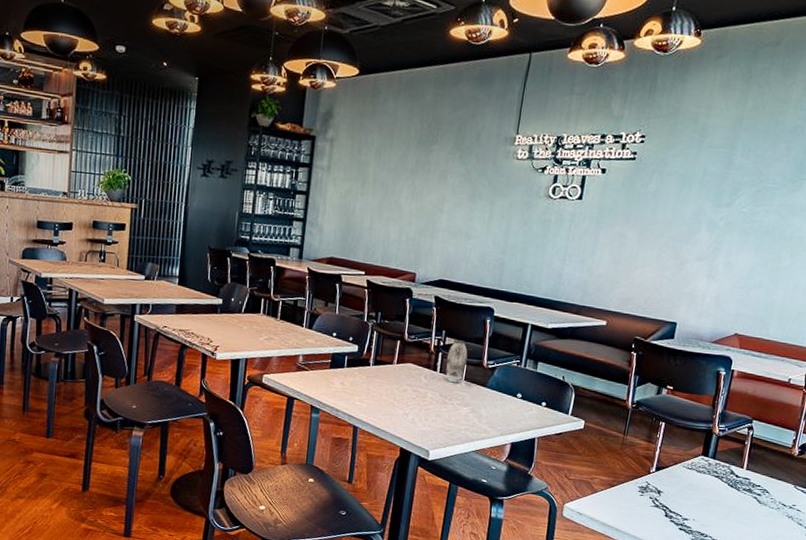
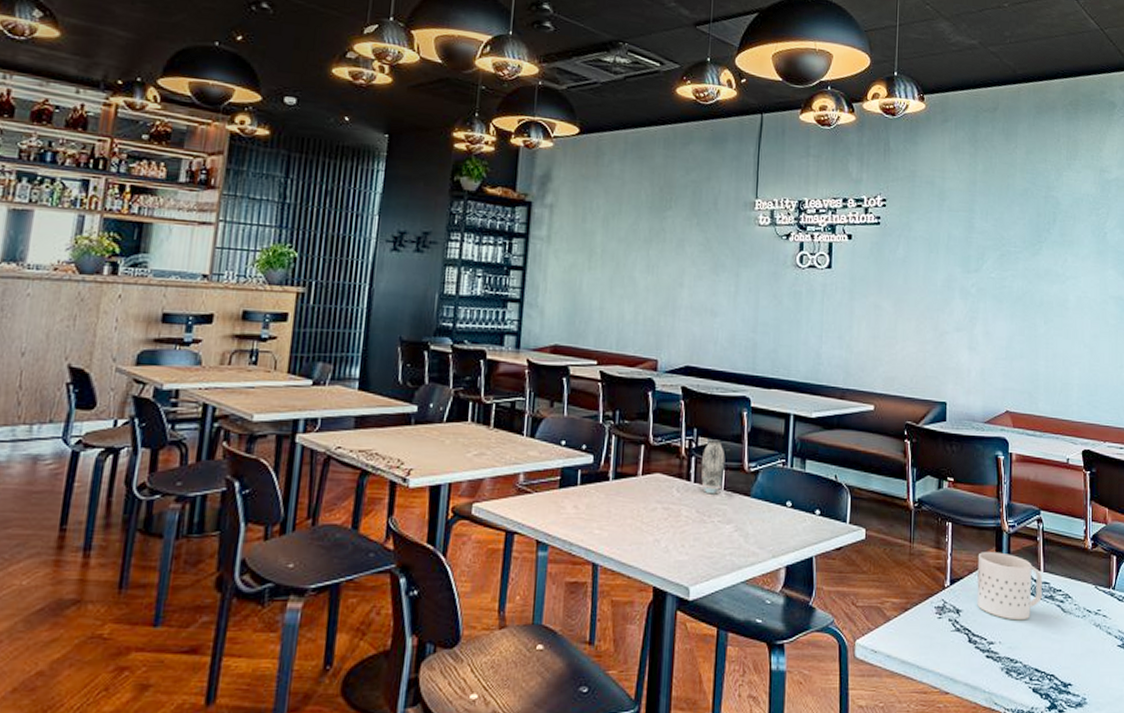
mug: none [677,448,744,506] -> present [977,552,1042,621]

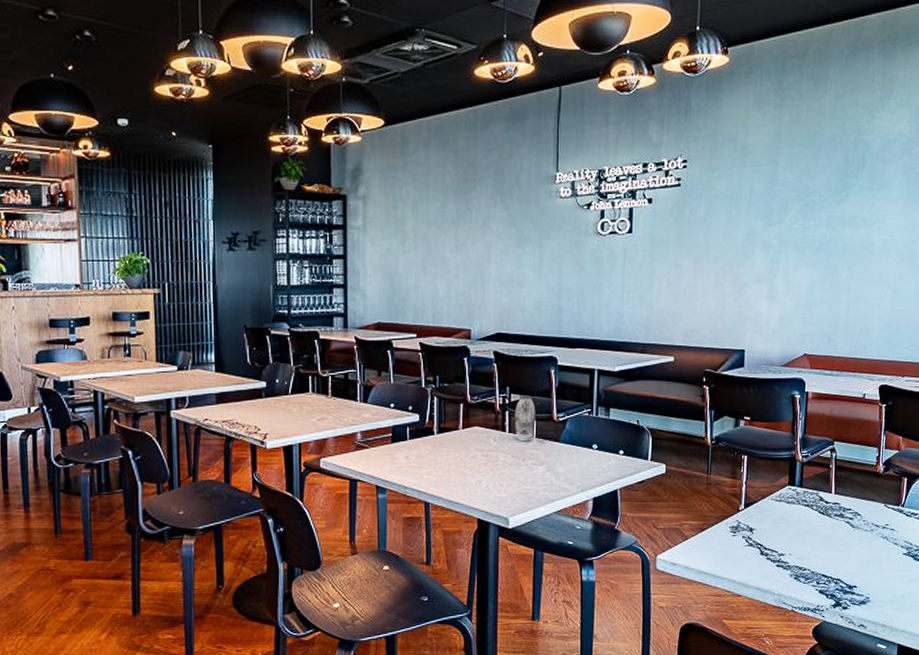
mug: present [977,552,1042,621] -> none [769,479,833,536]

